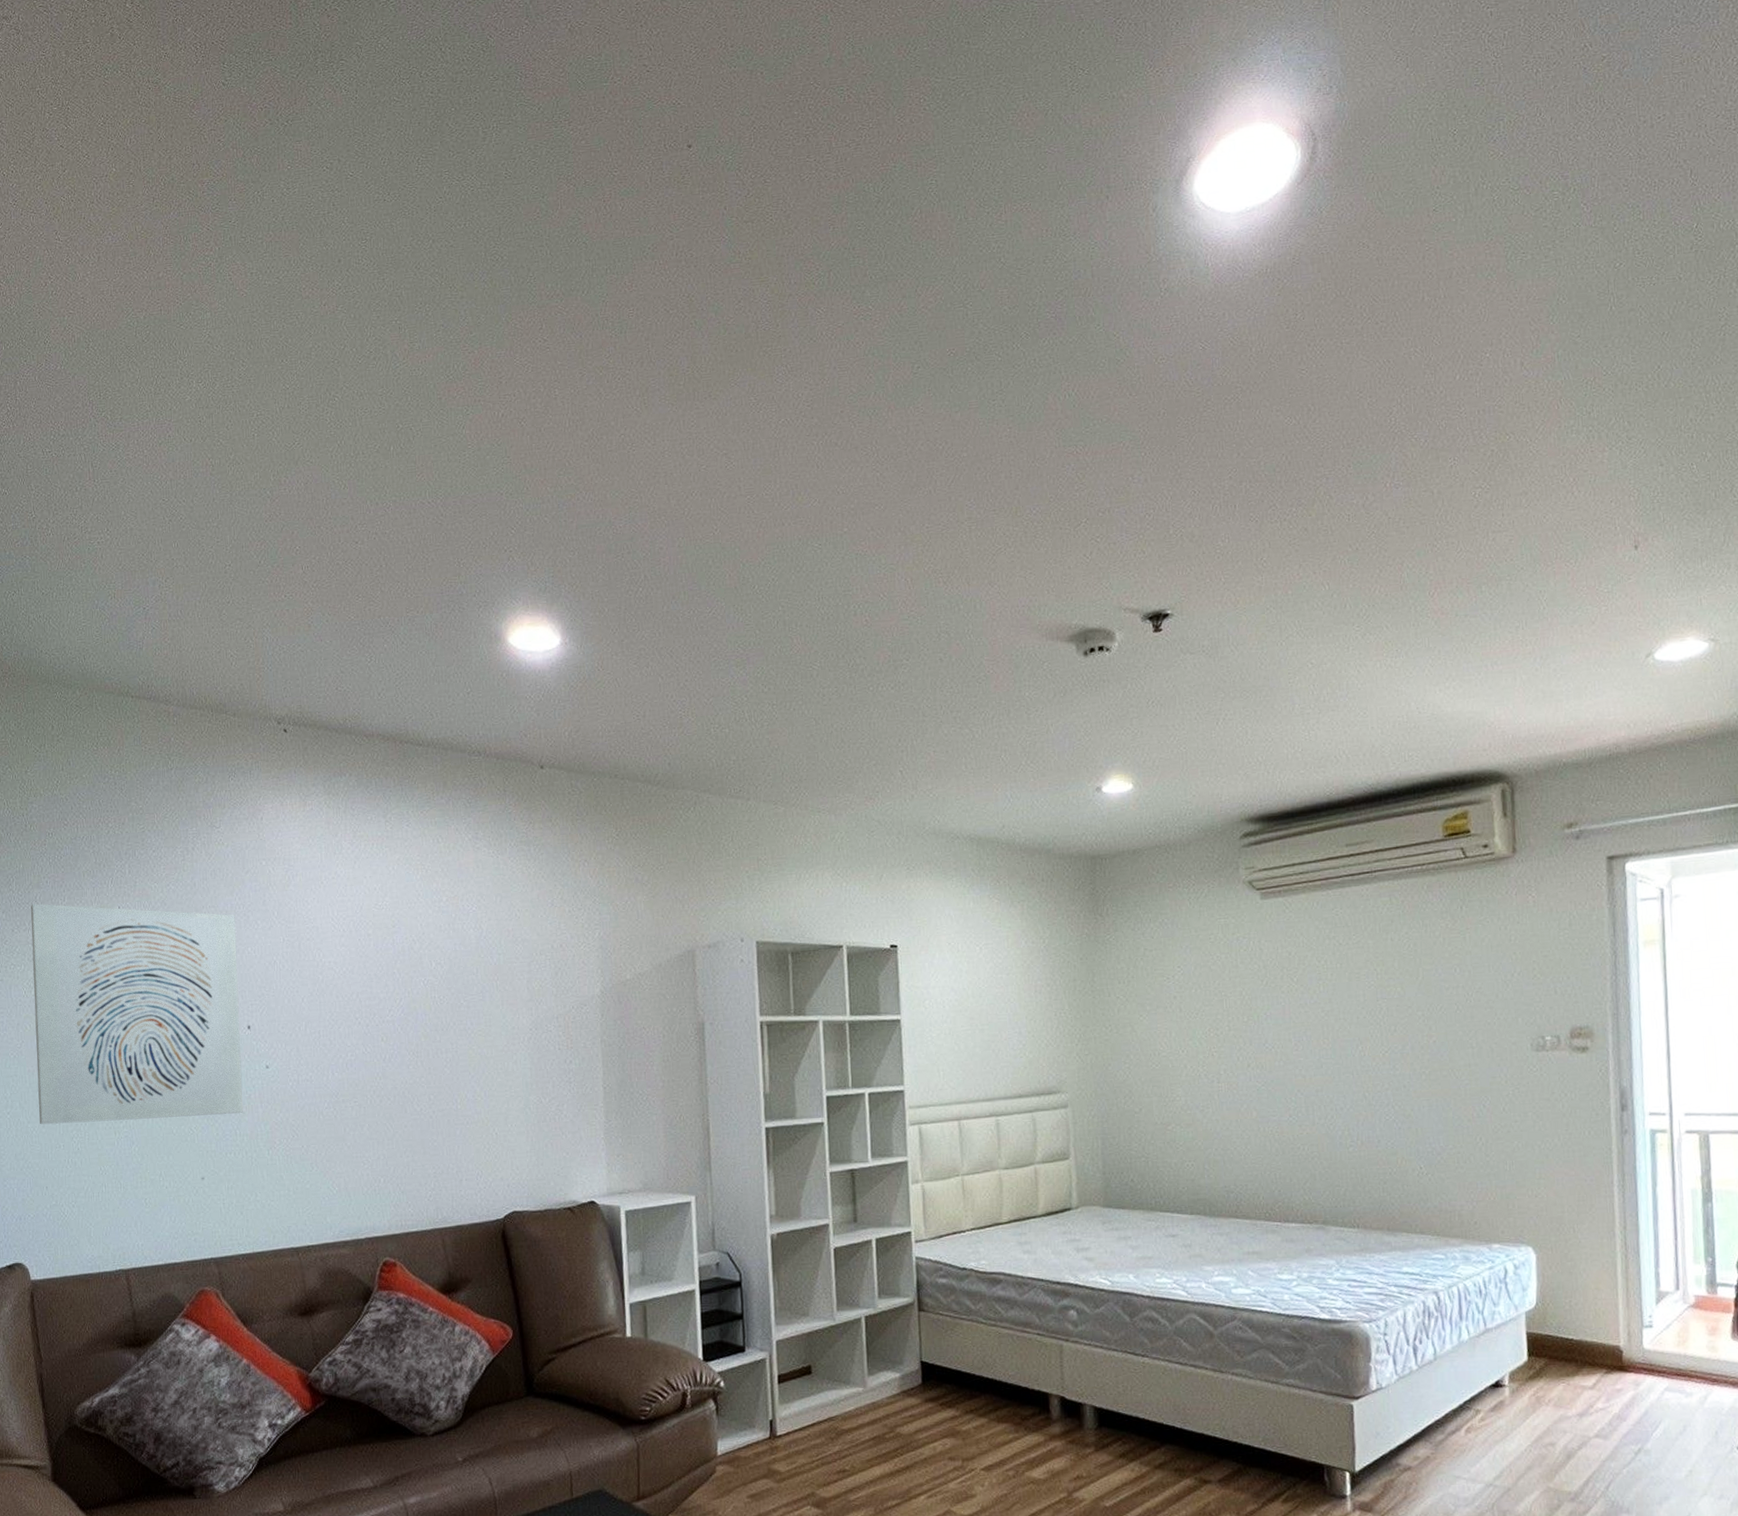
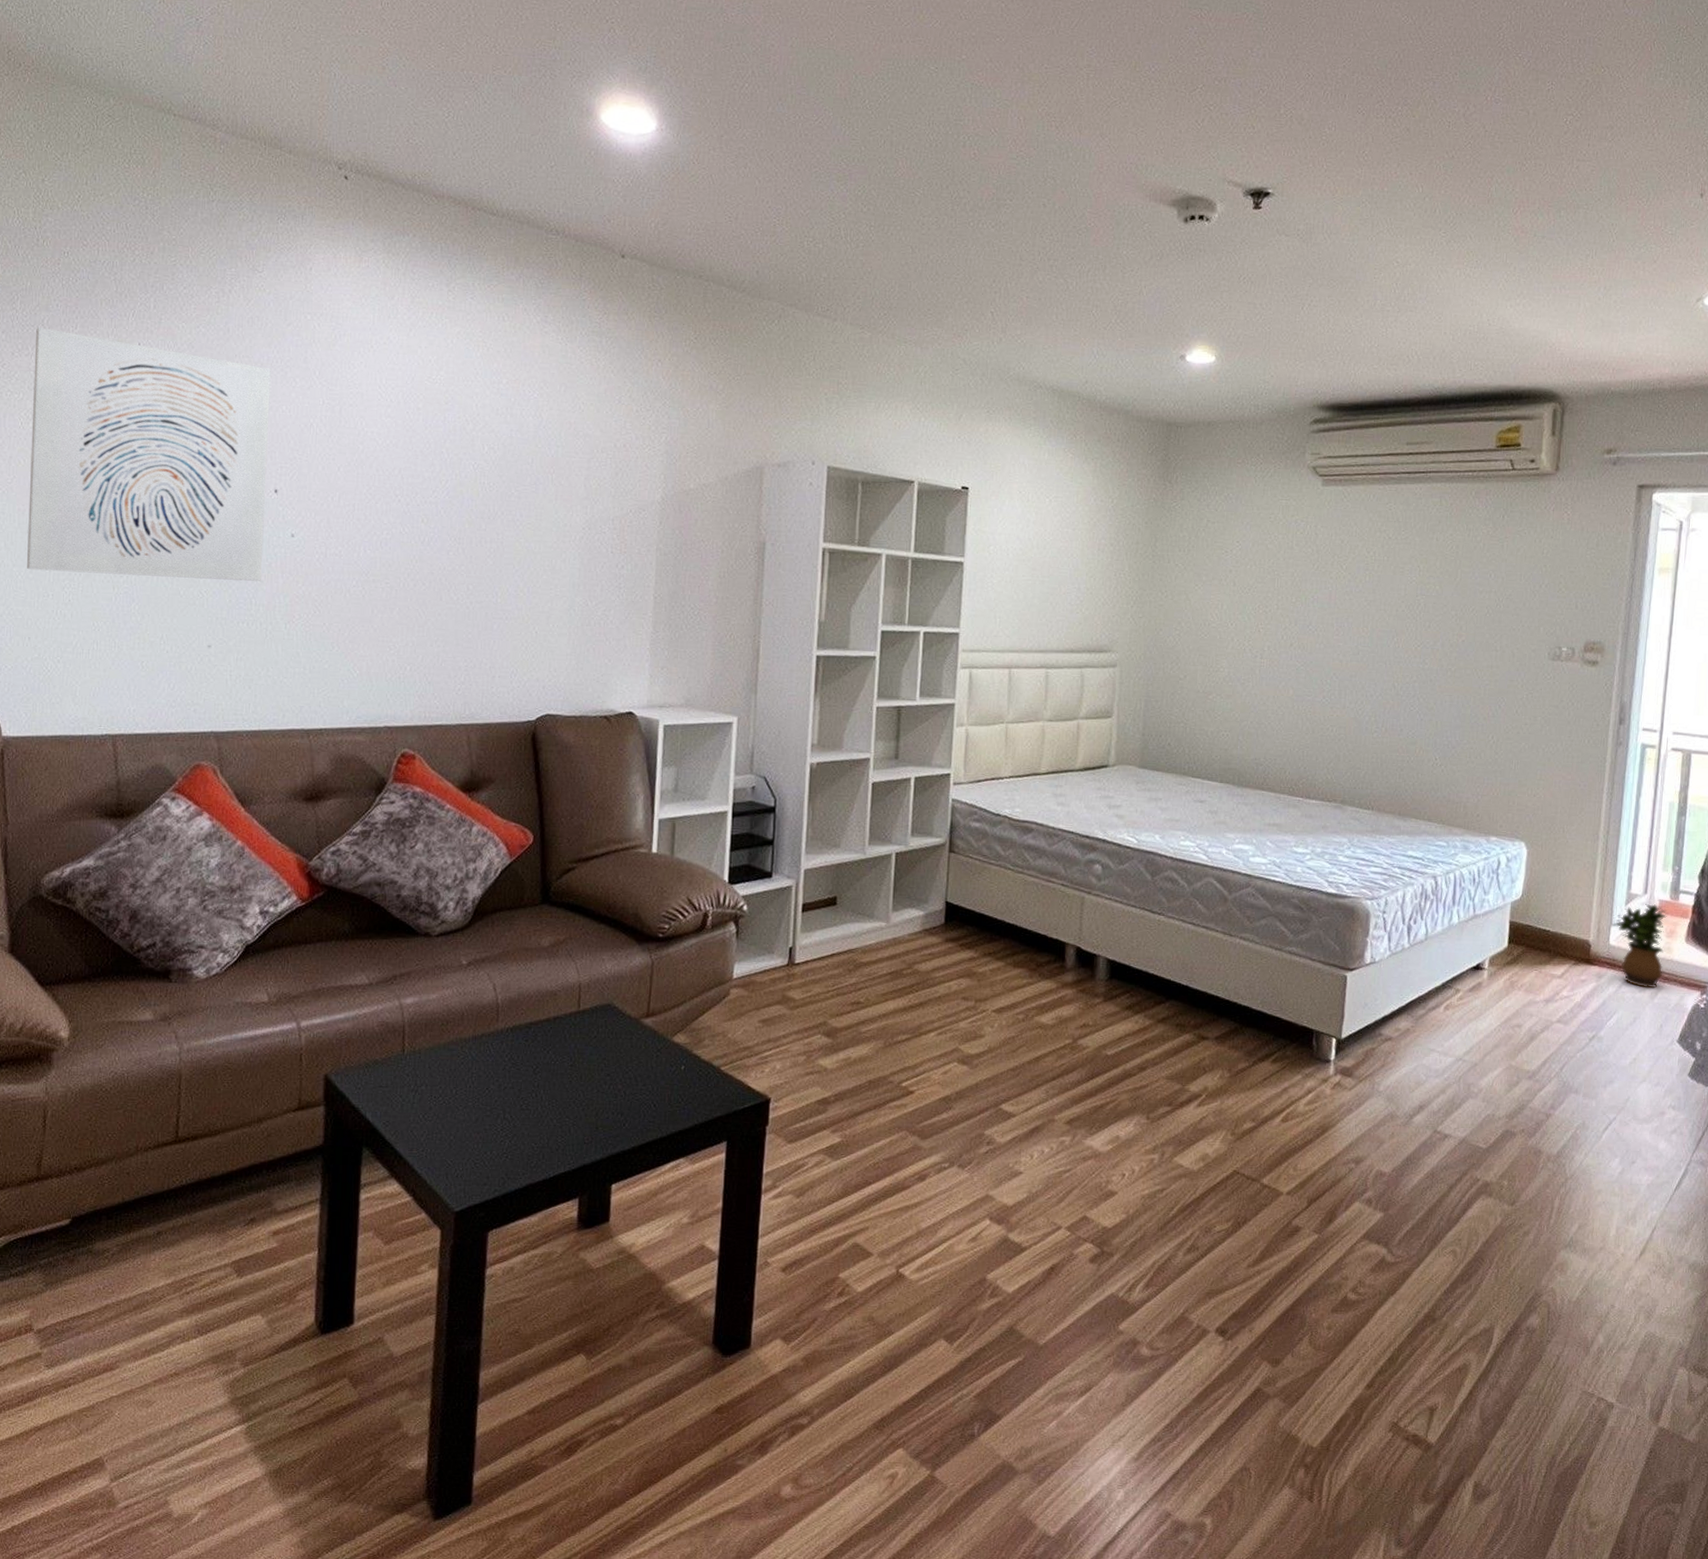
potted plant: none [1648,1300,1710,1393] -> present [1616,903,1667,989]

